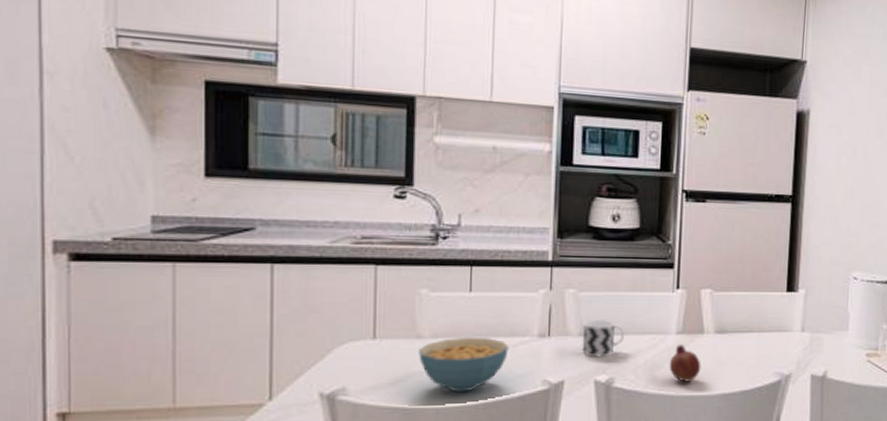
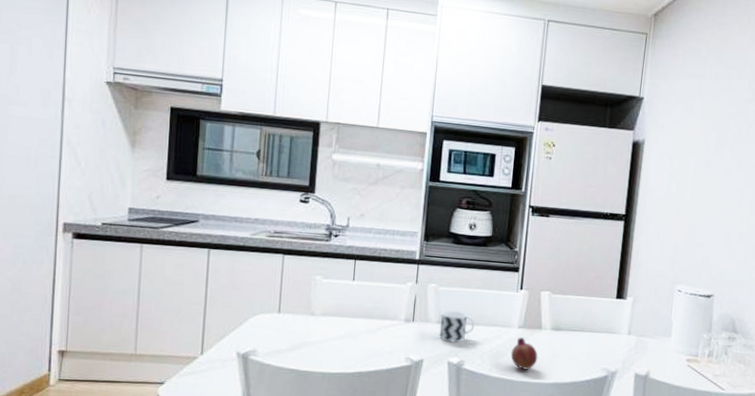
cereal bowl: present [419,337,509,393] -> none [311,317,381,362]

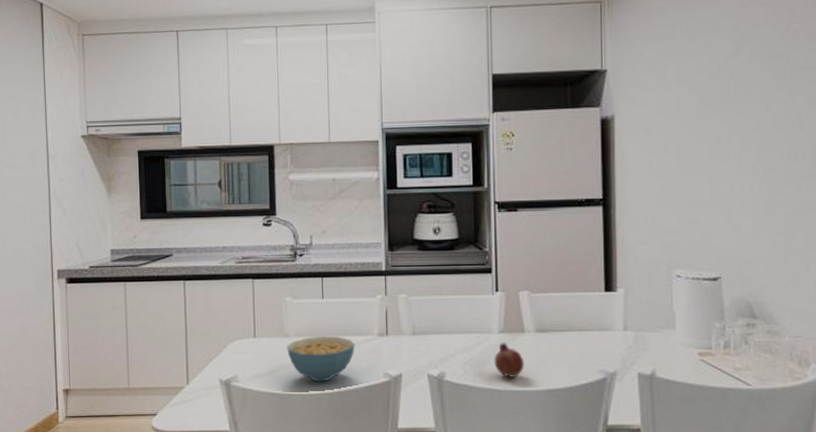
cereal bowl: none [311,317,381,362] -> present [287,336,355,382]
cup: present [439,310,475,343] -> none [415,320,452,354]

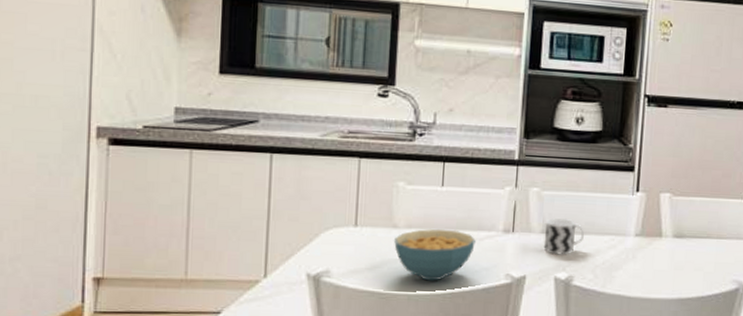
cup: none [415,320,452,354] -> present [543,218,585,255]
fruit: present [494,343,525,377] -> none [627,247,659,284]

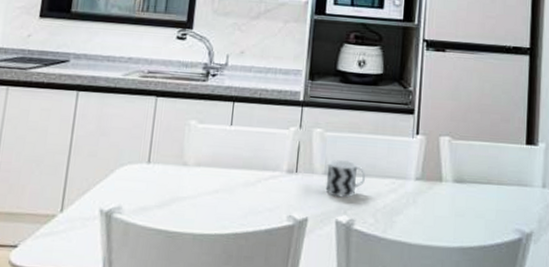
cereal bowl: present [394,229,476,281] -> none [183,167,260,221]

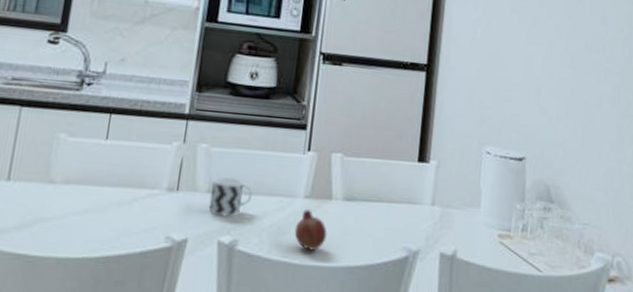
fruit: none [407,191,439,231] -> present [294,210,327,251]

